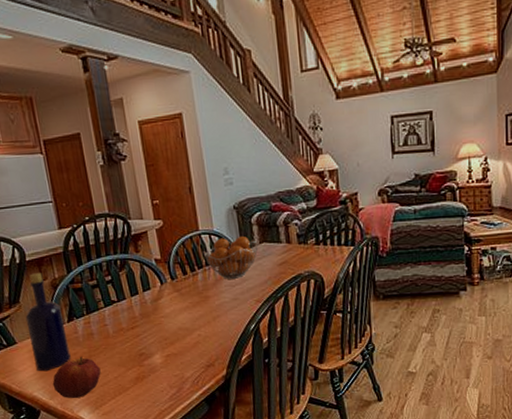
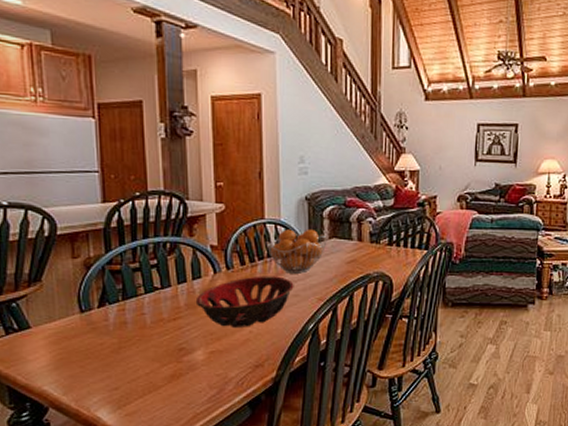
bottle: present [25,273,71,372] -> none [46,249,96,363]
apple: present [52,356,101,399] -> none [68,347,130,396]
decorative bowl: none [148,282,233,333] -> present [195,276,294,329]

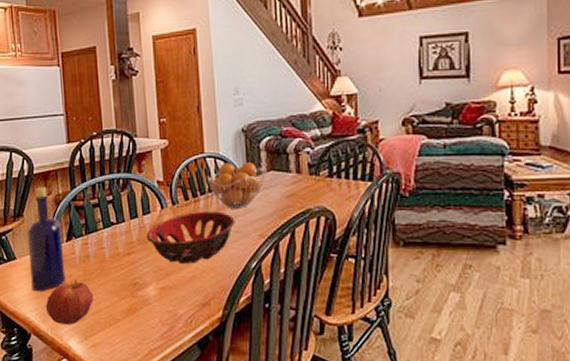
bottle: none [46,249,96,363] -> present [27,187,66,292]
apple: none [68,347,130,396] -> present [45,279,94,326]

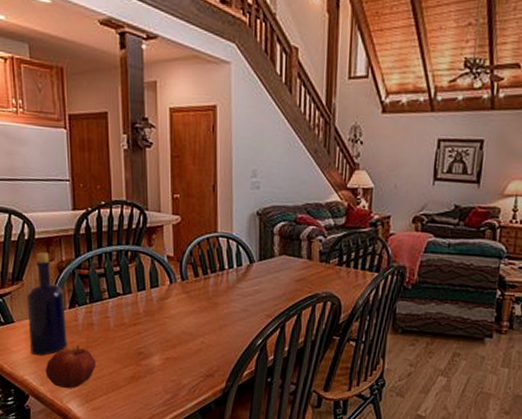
decorative bowl: present [146,211,235,265] -> none [153,288,244,338]
fruit basket: present [206,161,266,209] -> none [218,244,278,289]

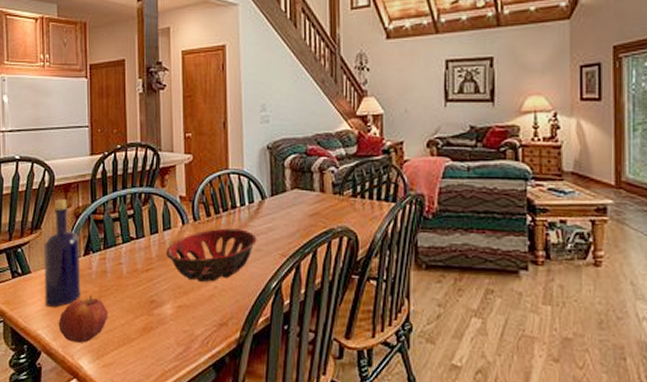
decorative bowl: none [153,288,244,338] -> present [165,228,257,283]

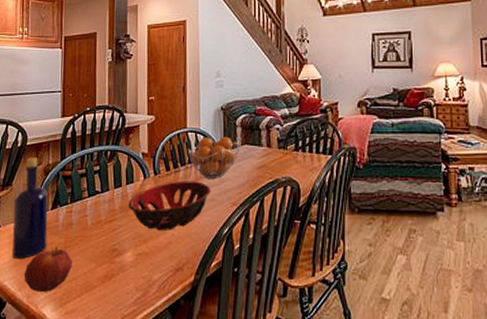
fruit basket: none [229,179,289,227] -> present [187,136,240,179]

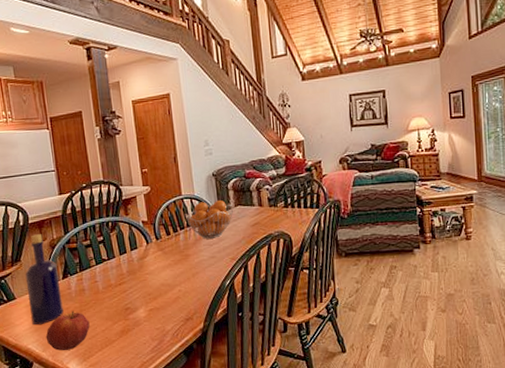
decorative bowl: present [128,181,211,231] -> none [134,242,211,289]

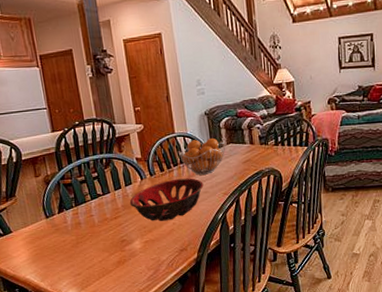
bottle: present [25,234,64,325] -> none [20,170,61,257]
apple: present [45,311,90,351] -> none [43,243,87,281]
decorative bowl: none [134,242,211,289] -> present [129,178,204,222]

